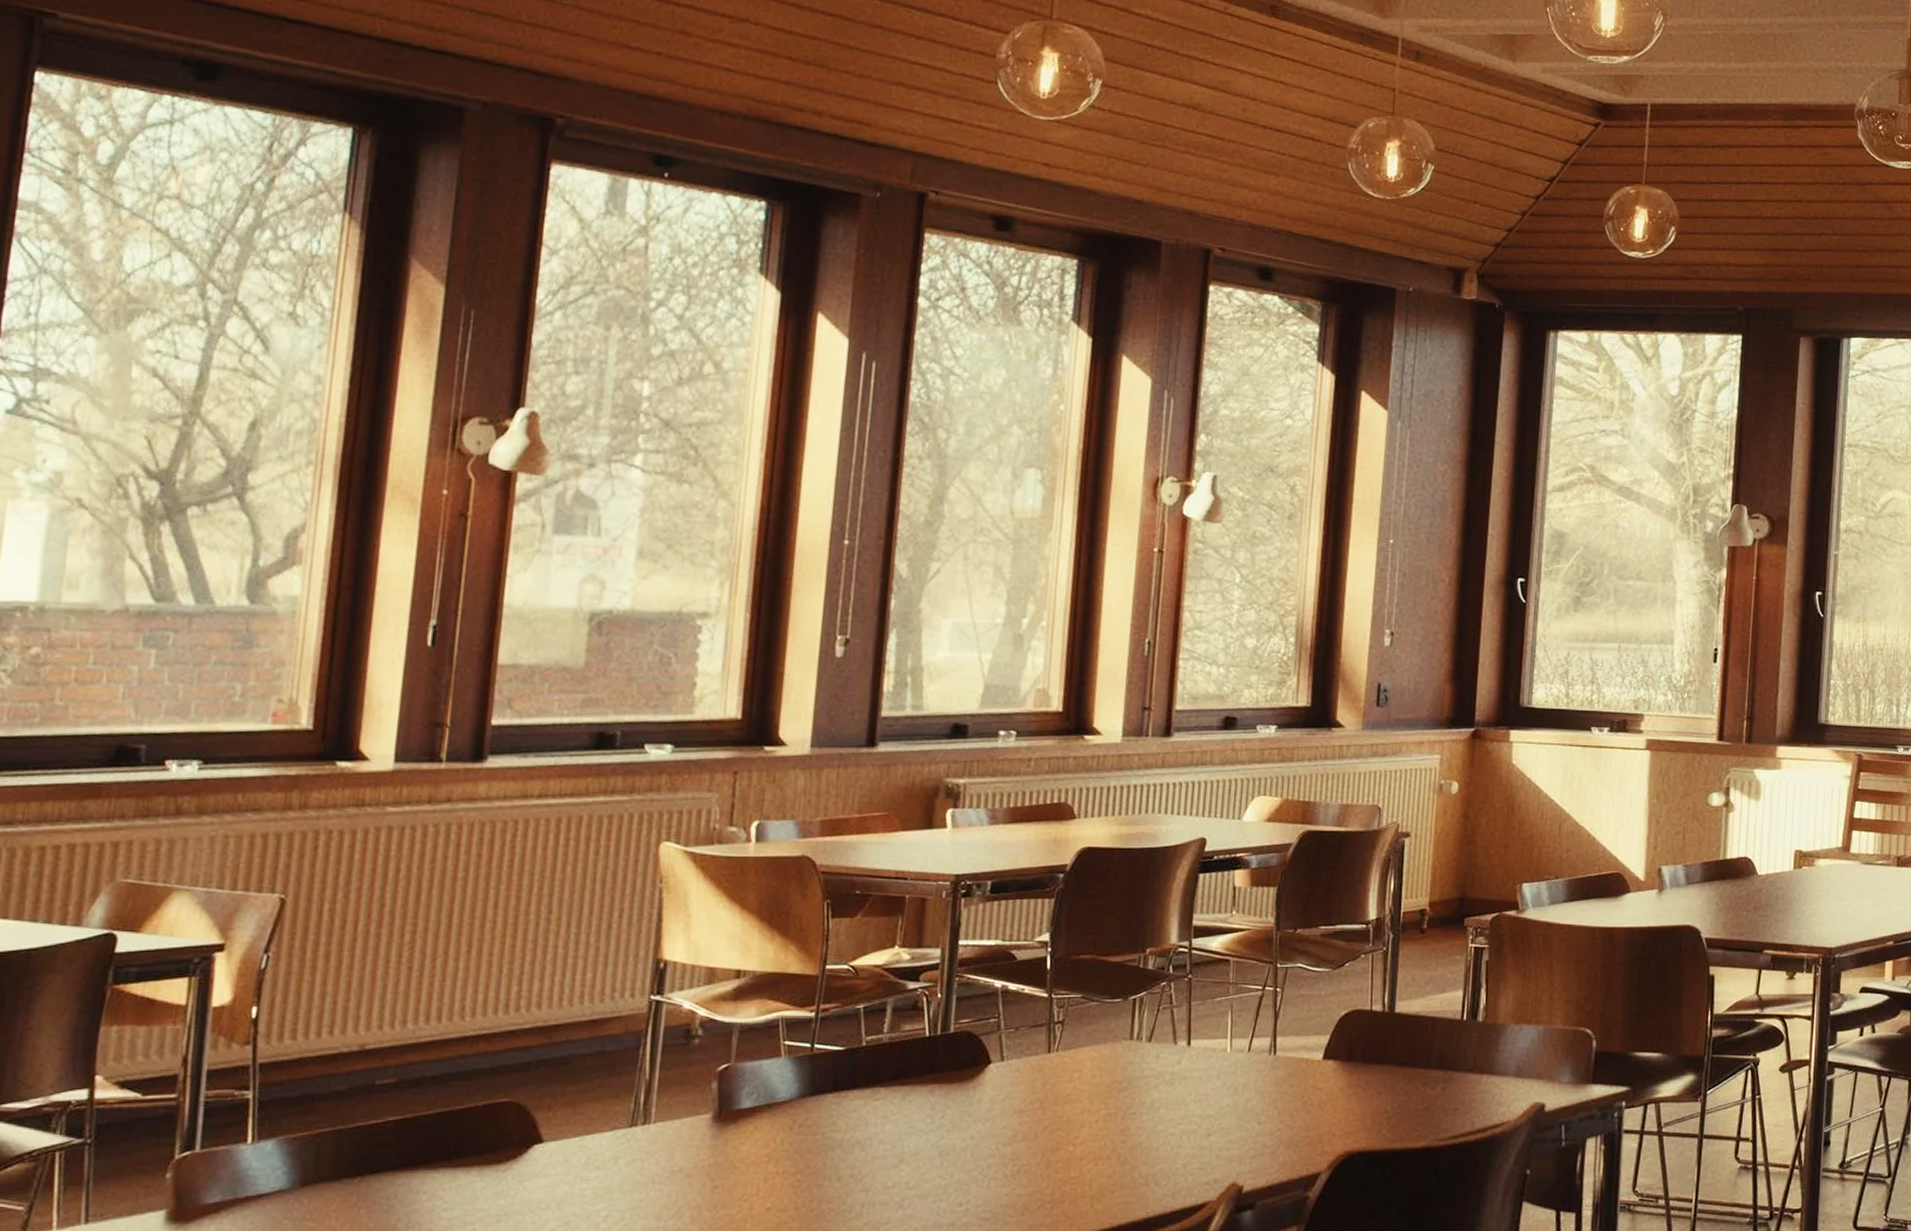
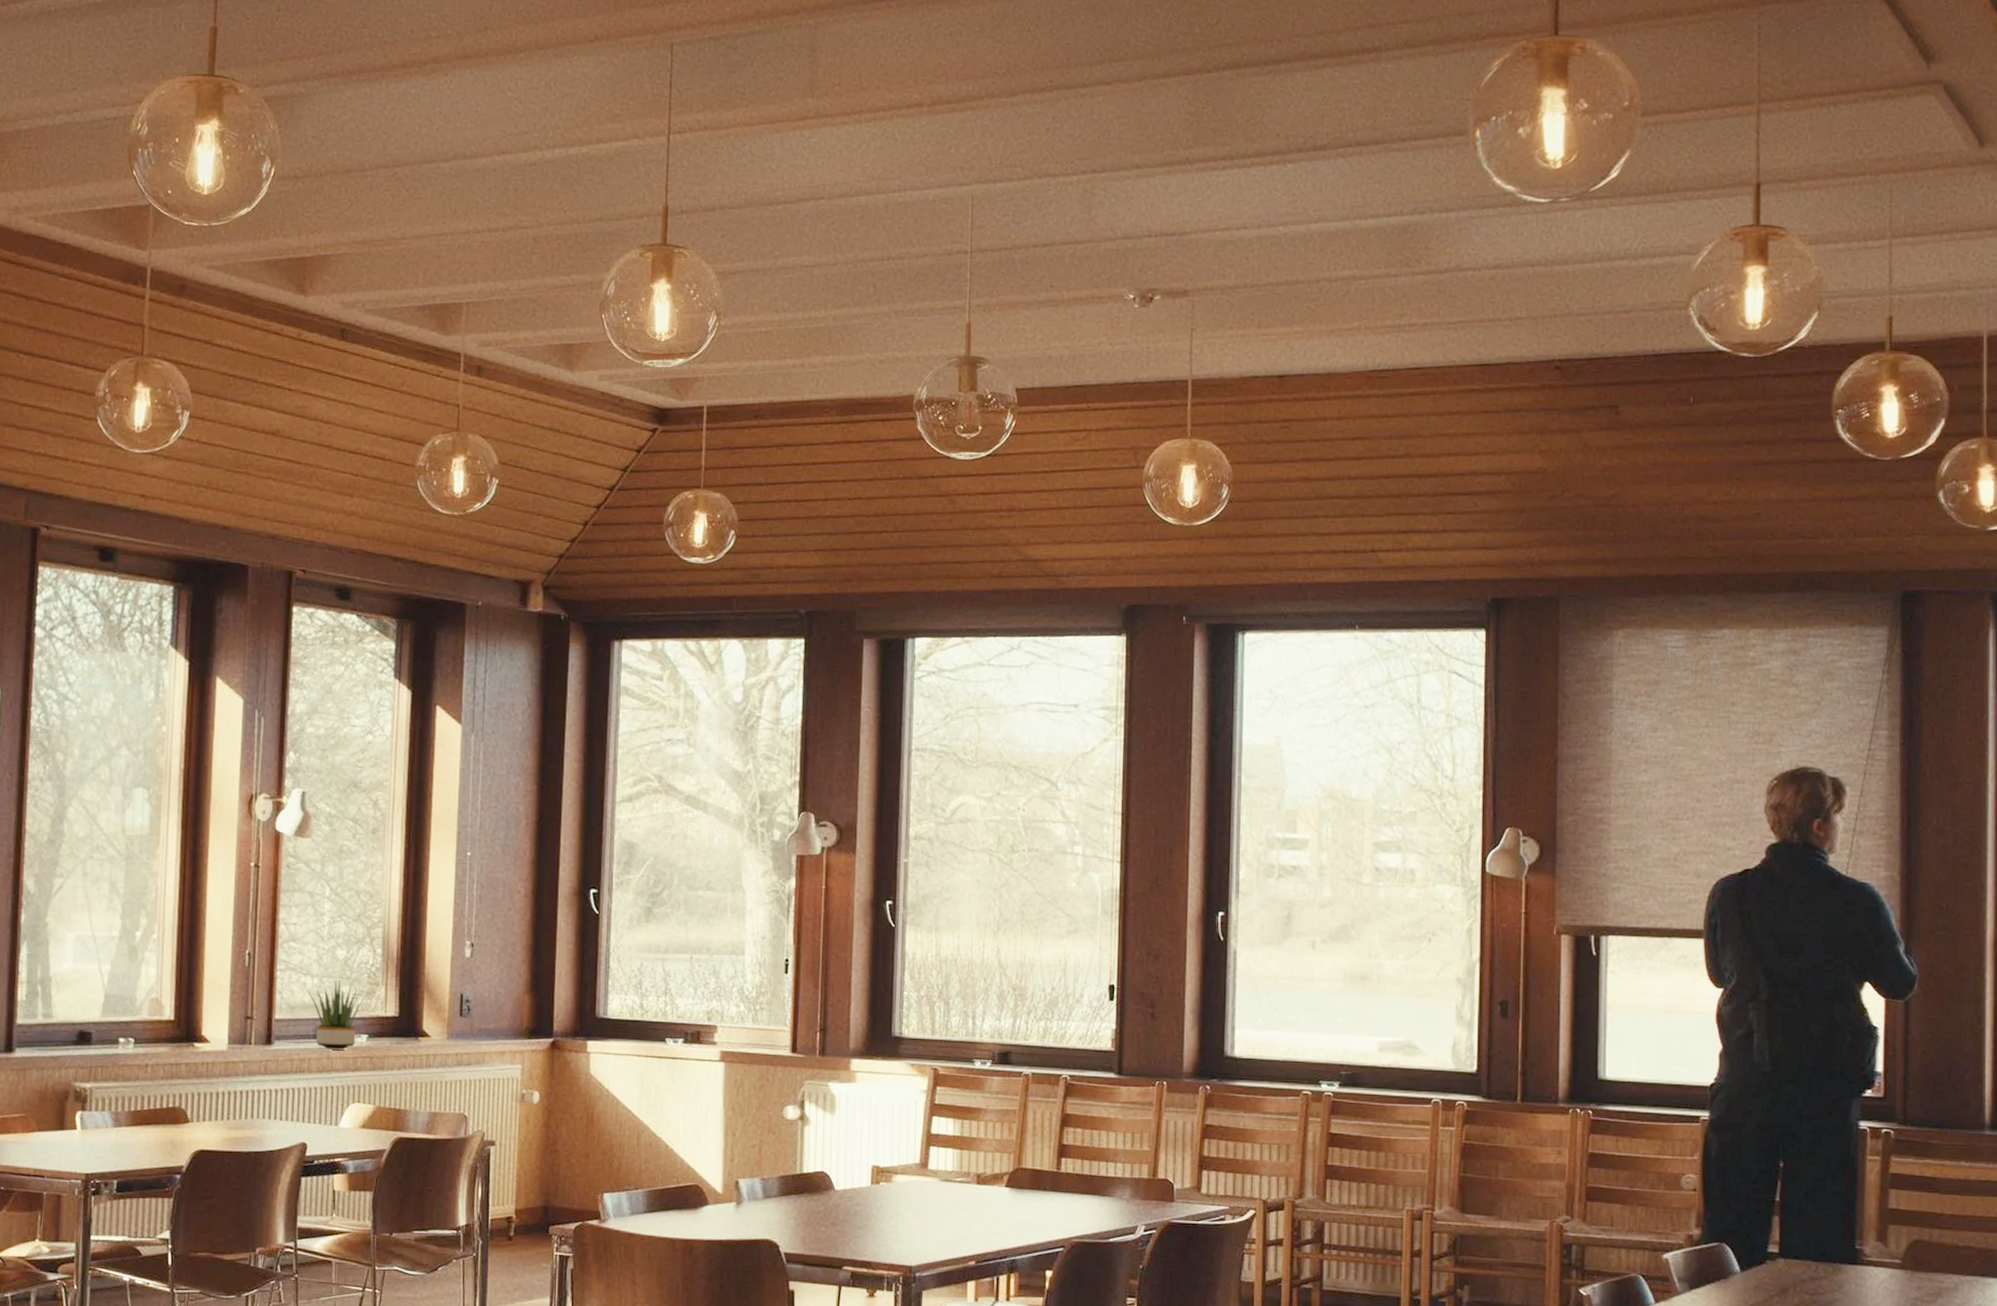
potted plant: none [1211,669,1280,741] -> present [306,980,369,1050]

